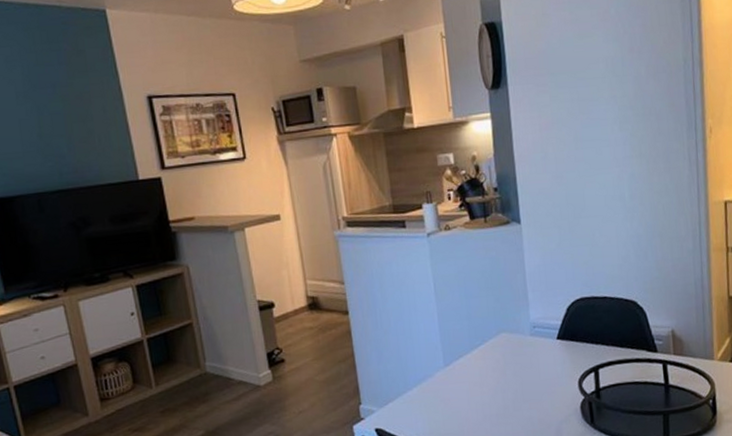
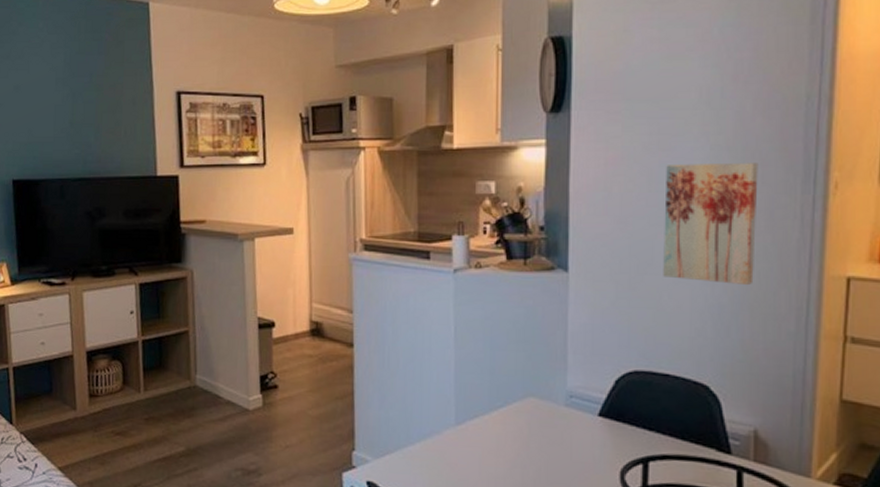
wall art: none [587,117,660,219] -> present [663,162,758,286]

